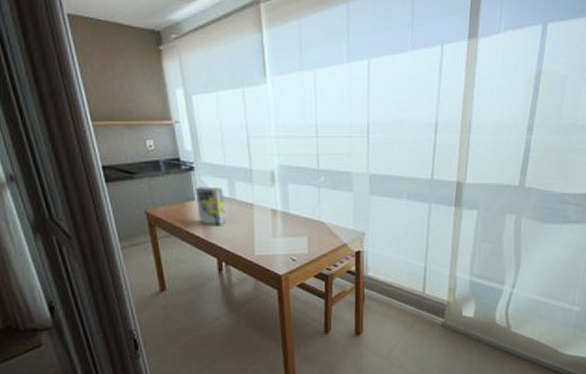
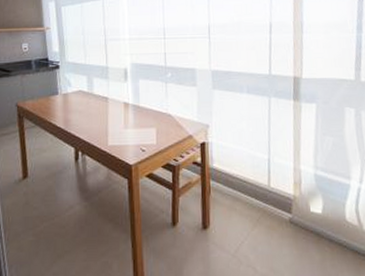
cereal box: present [195,186,226,226] -> none [59,82,84,118]

